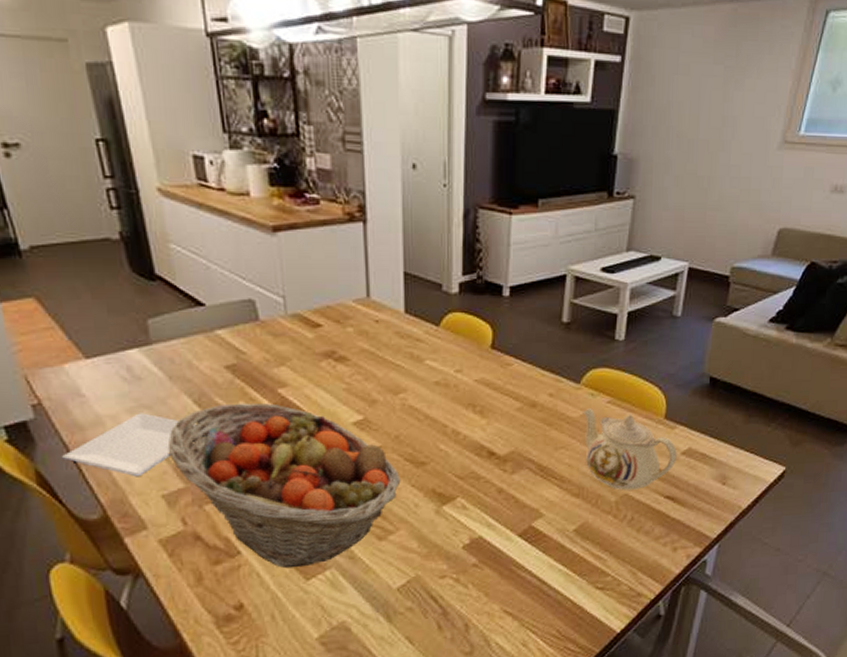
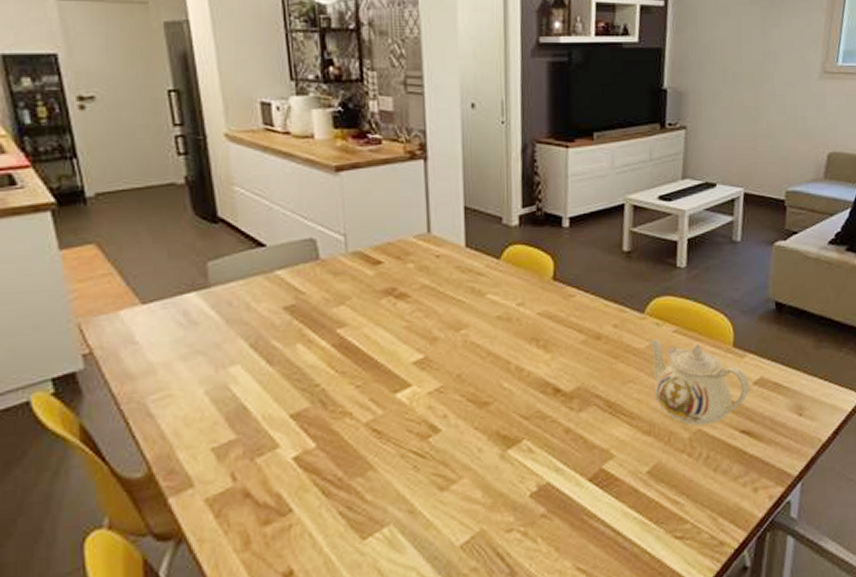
plate: present [61,413,197,477] -> none [108,359,252,429]
fruit basket: present [167,403,401,569] -> none [220,344,463,527]

